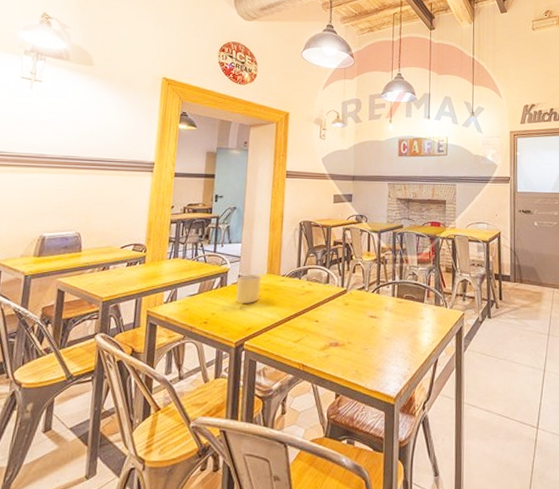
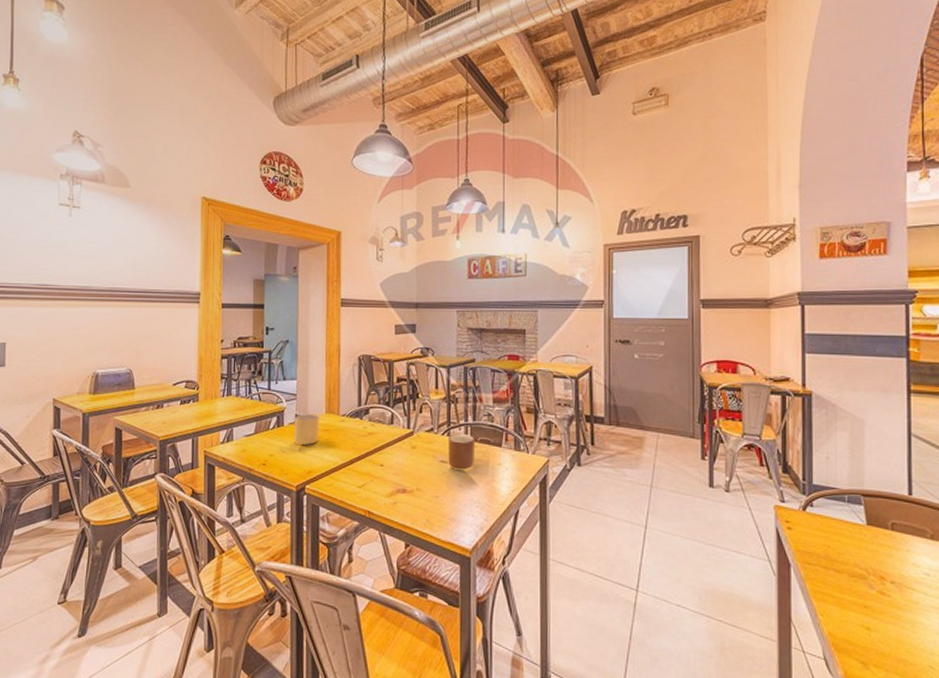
mug: none [377,292,401,325] -> present [447,434,475,471]

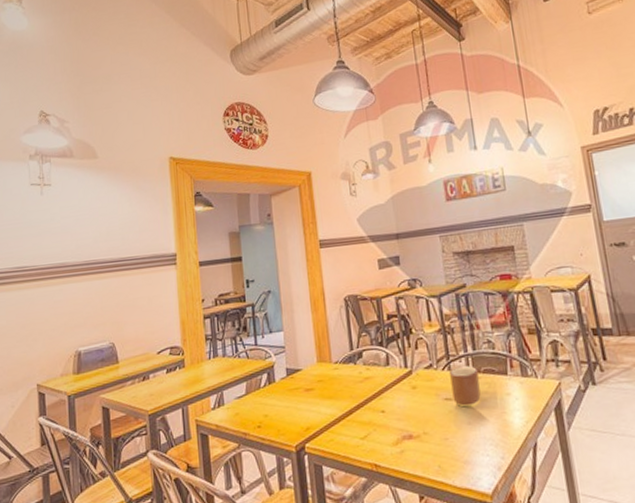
mug: present [293,414,320,445] -> none [285,365,313,401]

